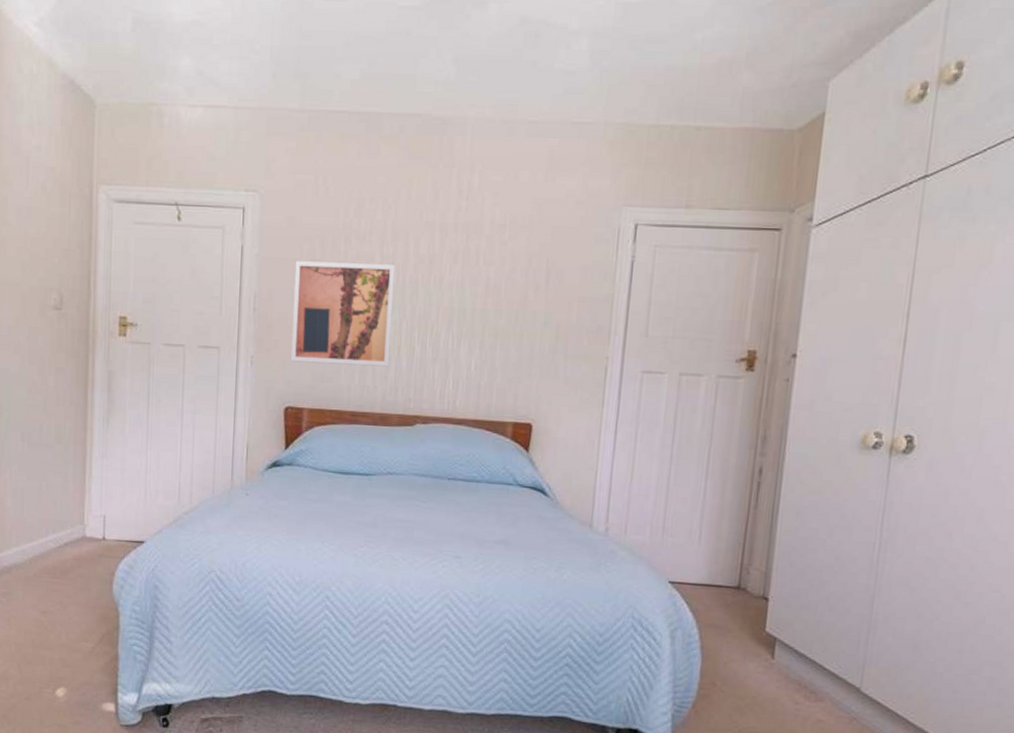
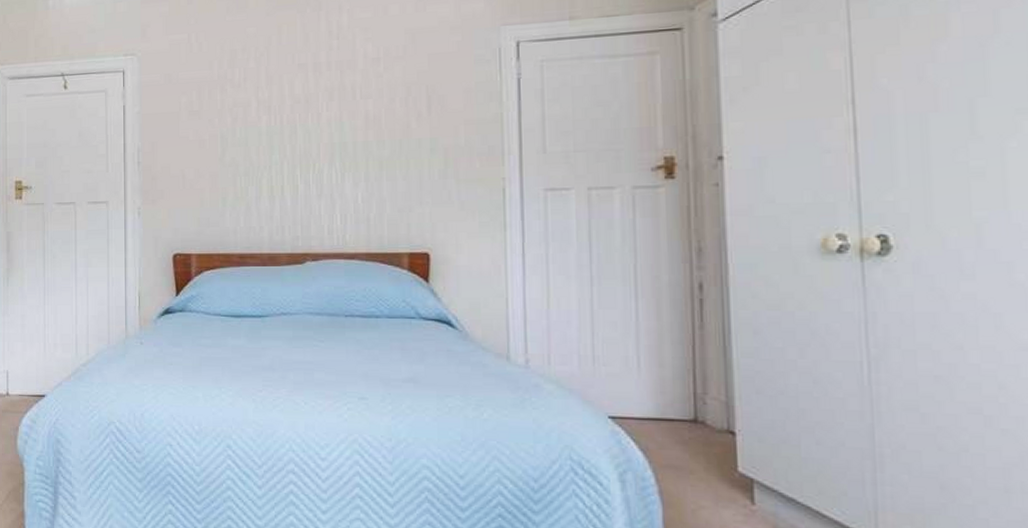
wall art: present [290,261,395,367] -> none [174,108,273,210]

